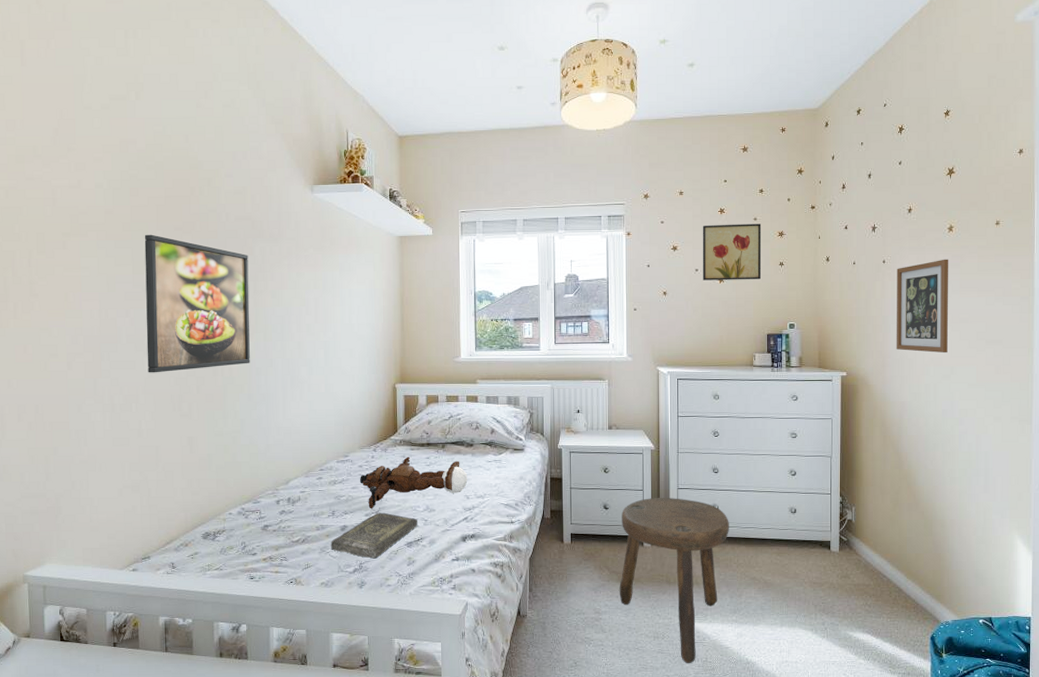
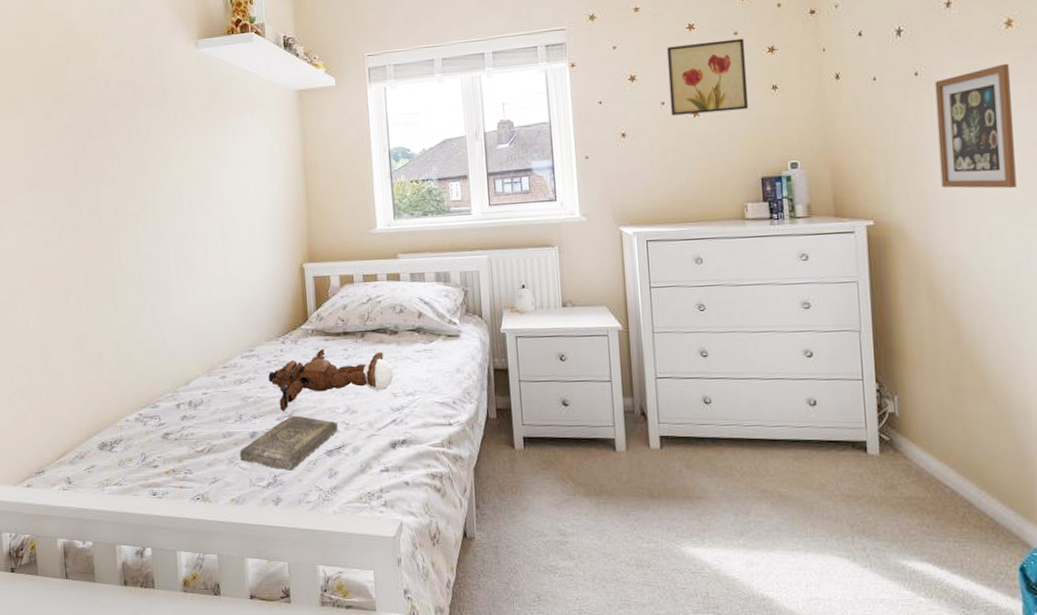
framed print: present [144,234,250,373] -> none [21,109,140,265]
stool: present [619,497,729,664] -> none [585,389,727,600]

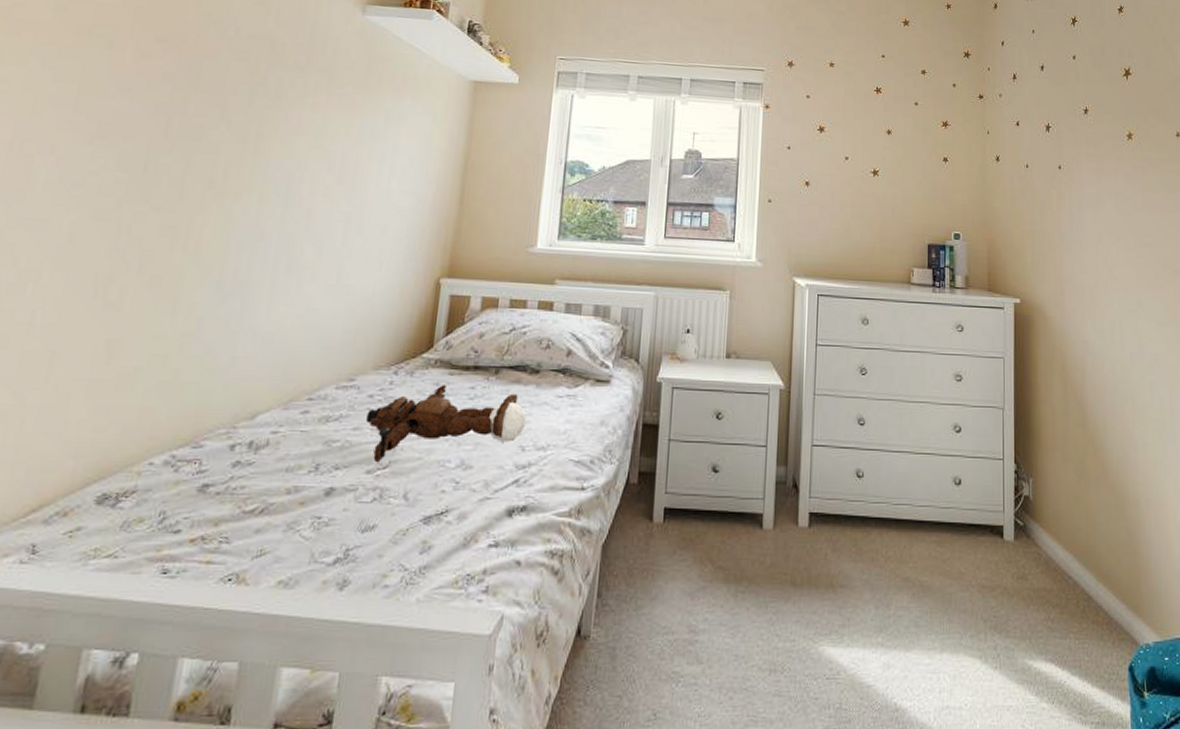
book: present [239,415,338,470] -> none [303,468,445,542]
wall art: present [666,38,749,116] -> none [853,105,923,176]
picture frame: present [934,63,1016,189] -> none [1073,170,1133,283]

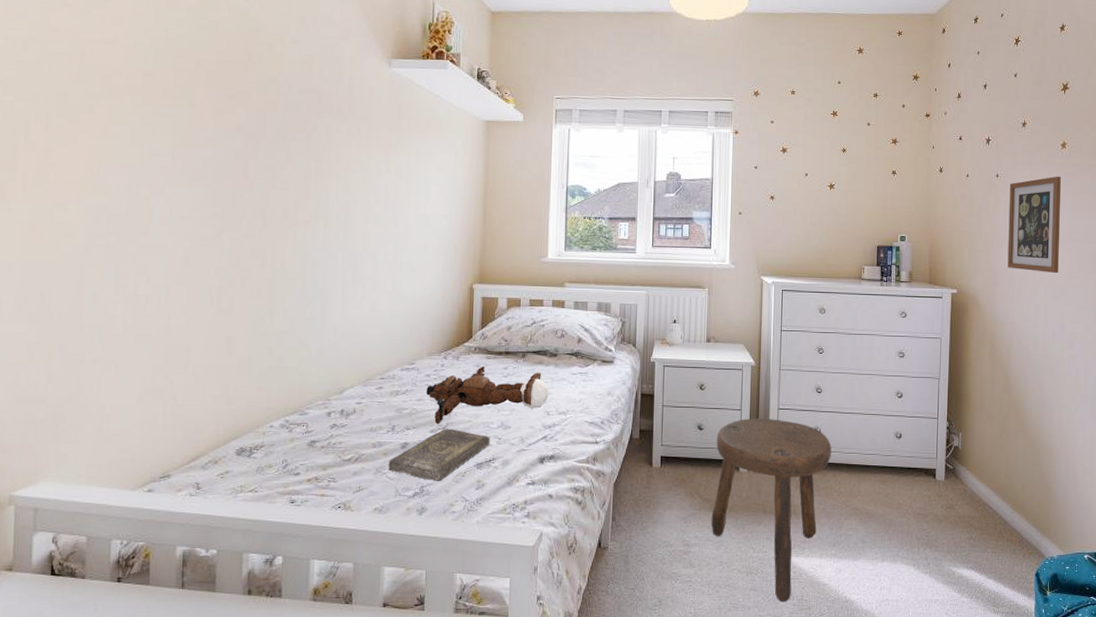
book: none [303,468,445,542] -> present [388,428,490,481]
stool: none [725,457,877,713] -> present [711,418,831,603]
picture frame: none [1073,170,1133,283] -> present [1007,176,1061,274]

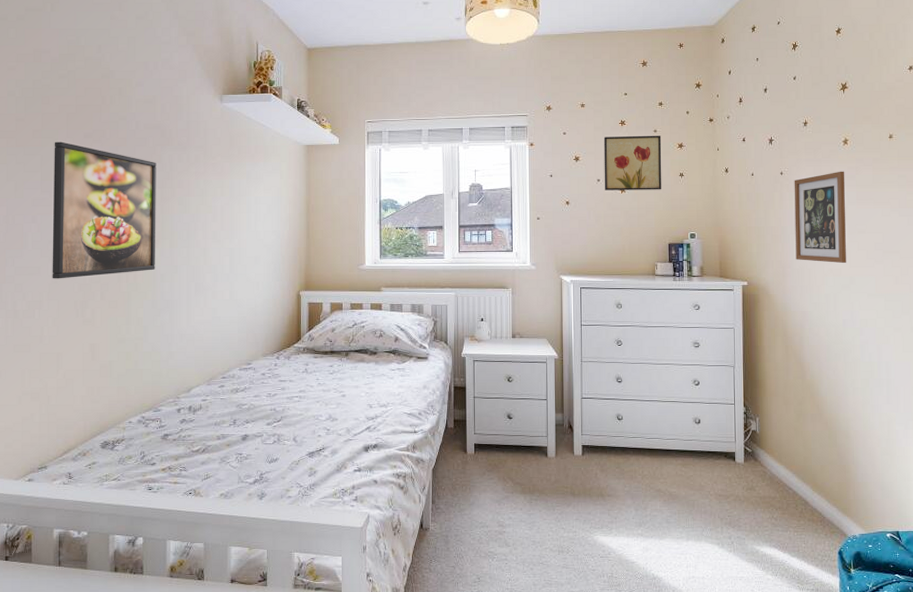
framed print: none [182,102,311,261] -> present [52,141,156,279]
book: present [388,428,490,481] -> none [231,421,320,469]
teddy bear: present [426,366,549,424] -> none [262,365,371,417]
stool: present [711,418,831,603] -> none [523,406,634,580]
wall art: none [812,128,875,188] -> present [603,135,662,190]

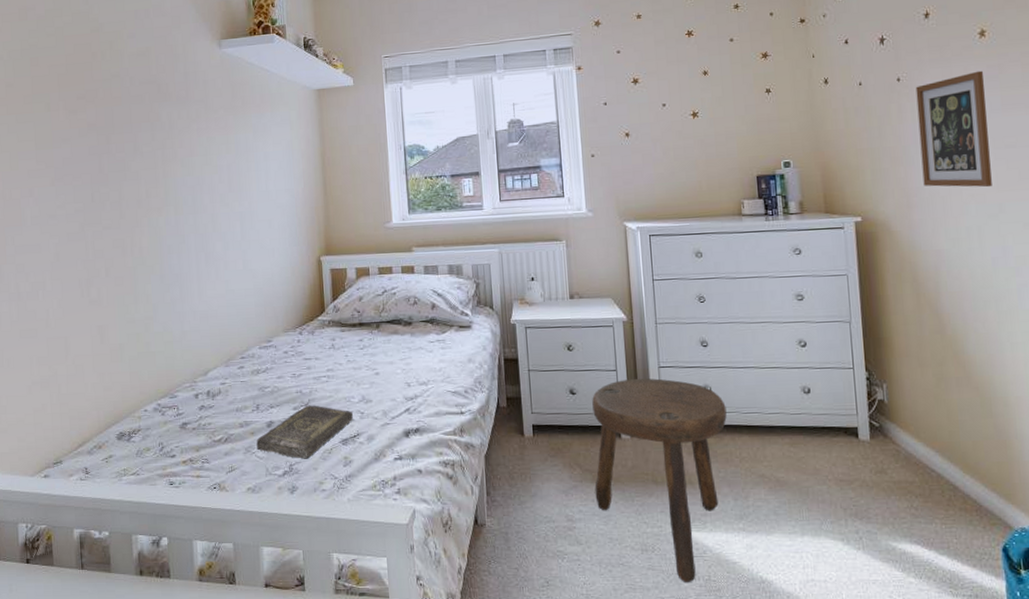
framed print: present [52,141,156,279] -> none [46,105,161,257]
book: none [231,421,320,469] -> present [256,405,353,459]
stool: none [523,406,634,580] -> present [592,378,727,583]
wall art: present [603,135,662,190] -> none [667,45,745,117]

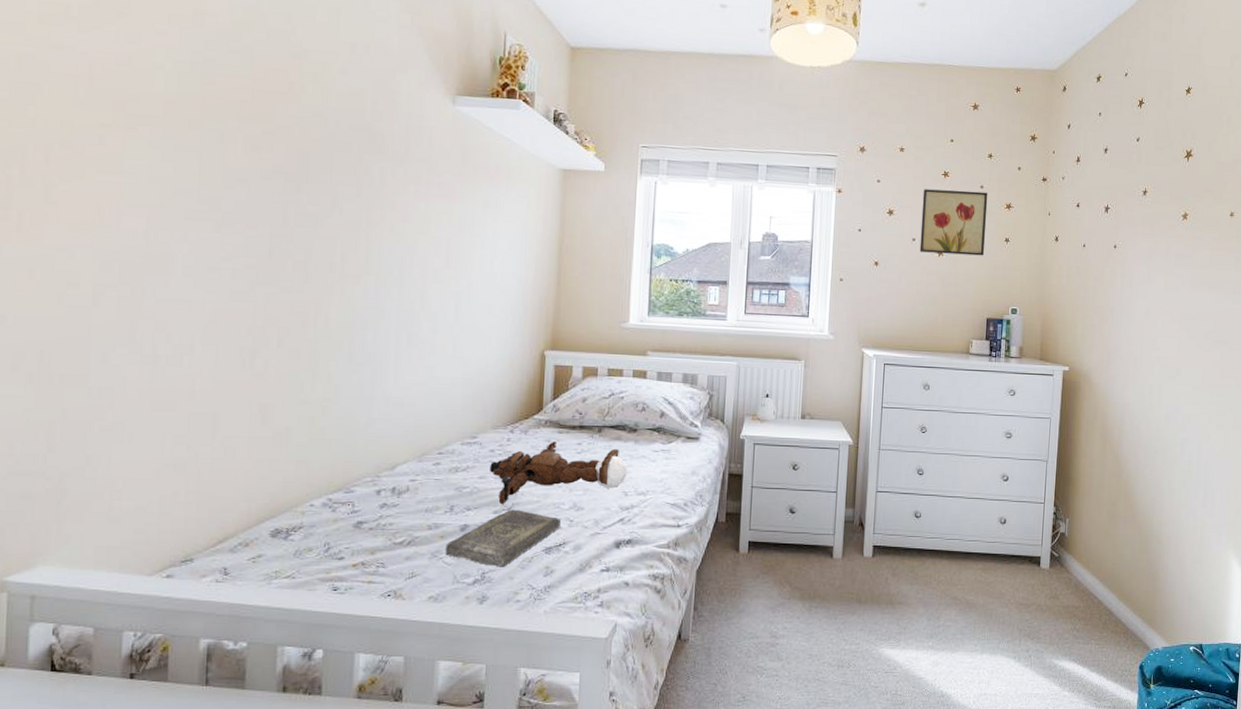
teddy bear: none [285,340,408,401] -> present [490,442,628,504]
stool: present [592,378,727,583] -> none [801,501,932,698]
wall art: none [667,45,745,117] -> present [919,189,988,256]
picture frame: present [915,70,992,188] -> none [1122,248,1181,352]

